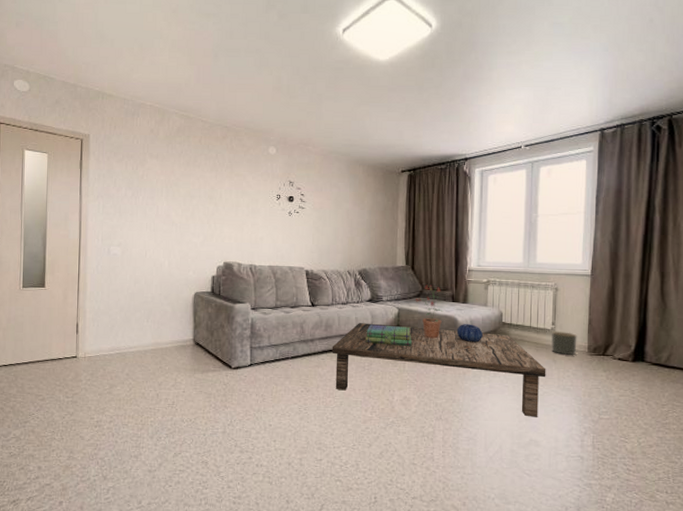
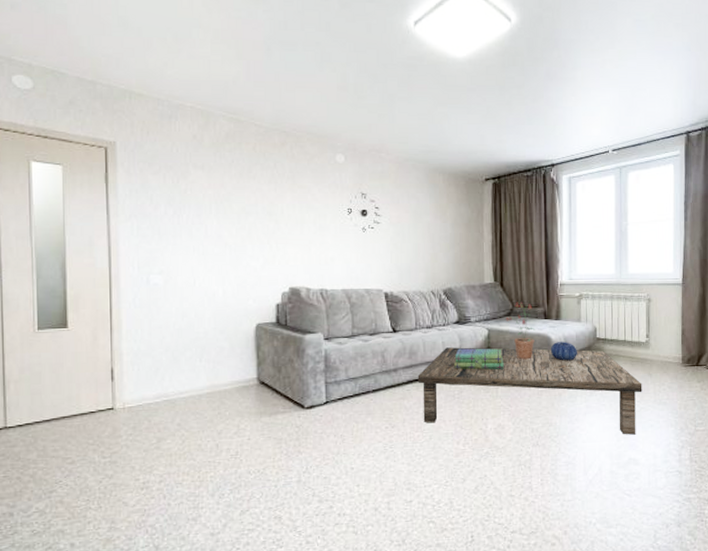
planter: present [551,331,577,355] -> none [646,344,671,368]

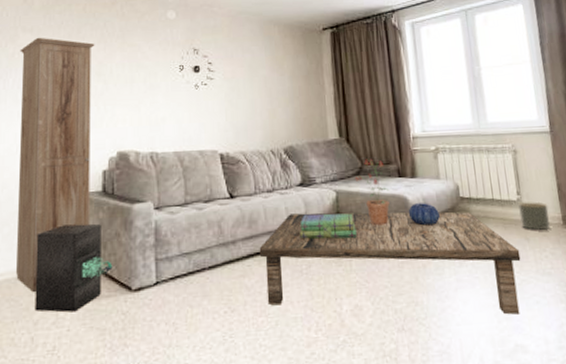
cabinet: none [192,174,266,408] -> present [16,37,95,293]
speaker: none [217,350,287,425] -> present [34,223,113,313]
planter: none [646,344,671,368] -> present [518,201,550,230]

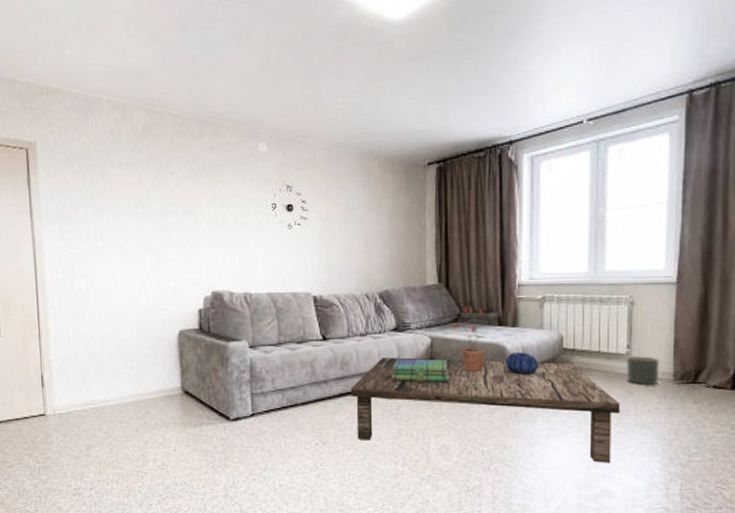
cabinet: present [16,37,95,293] -> none [110,172,189,417]
speaker: present [34,223,113,313] -> none [141,358,212,435]

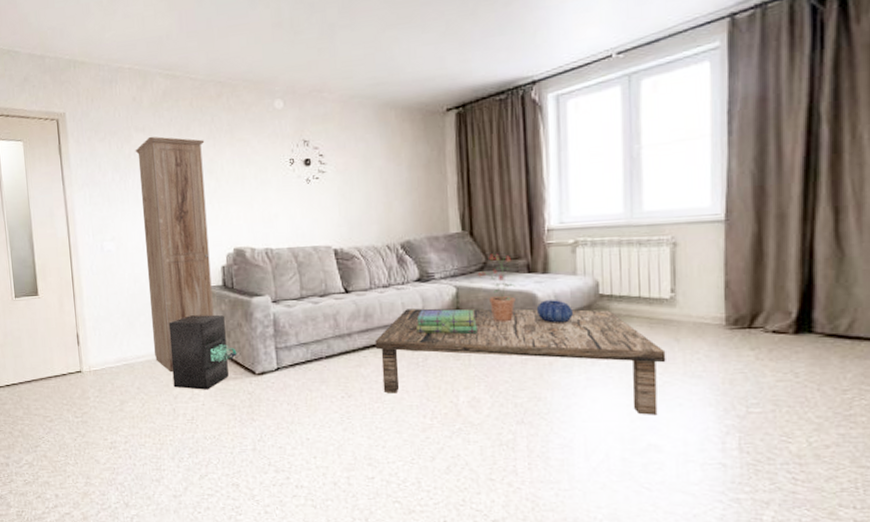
cabinet: none [110,172,189,417] -> present [135,136,214,373]
speaker: none [141,358,212,435] -> present [168,314,237,390]
planter: present [627,356,660,384] -> none [671,300,709,331]

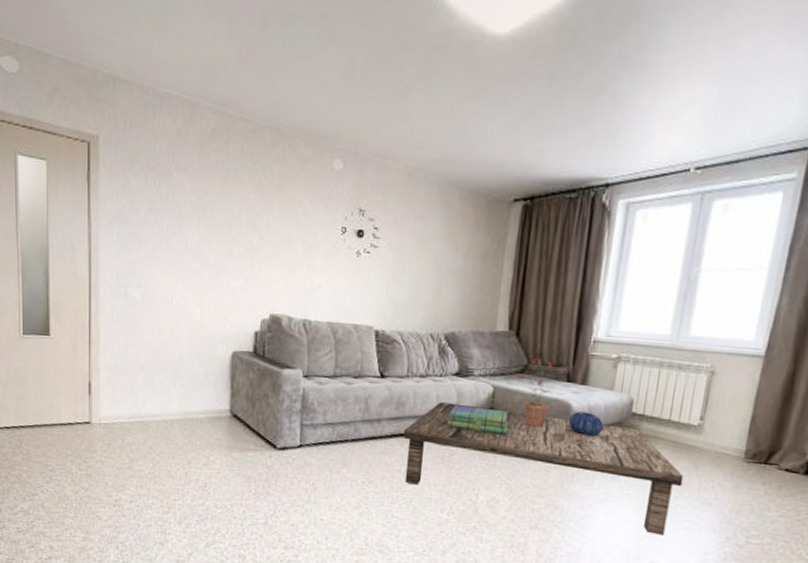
cabinet: present [135,136,214,373] -> none [172,178,252,436]
speaker: present [168,314,237,390] -> none [188,379,260,459]

